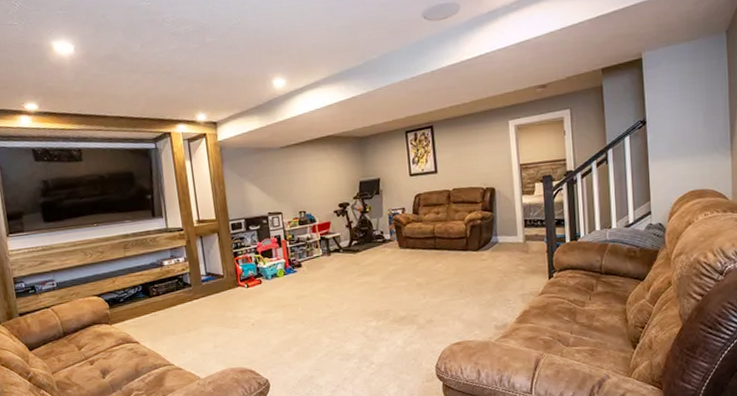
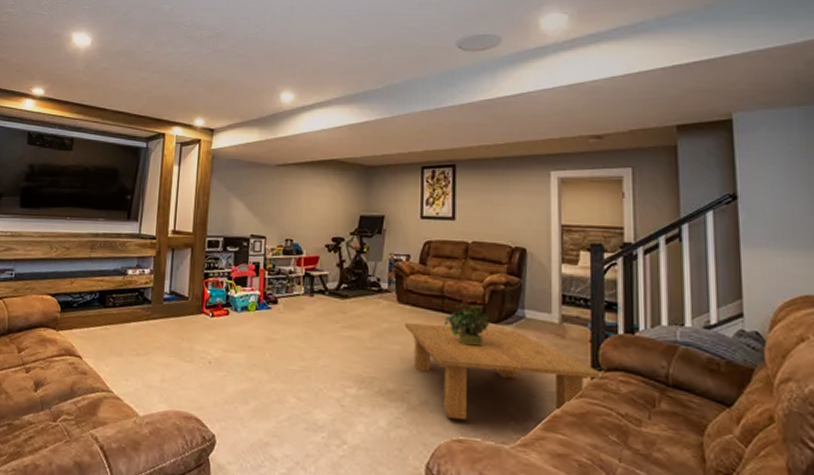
coffee table: none [408,254,556,329] -> present [405,323,601,419]
potted plant: none [437,234,473,271] -> present [443,299,490,346]

